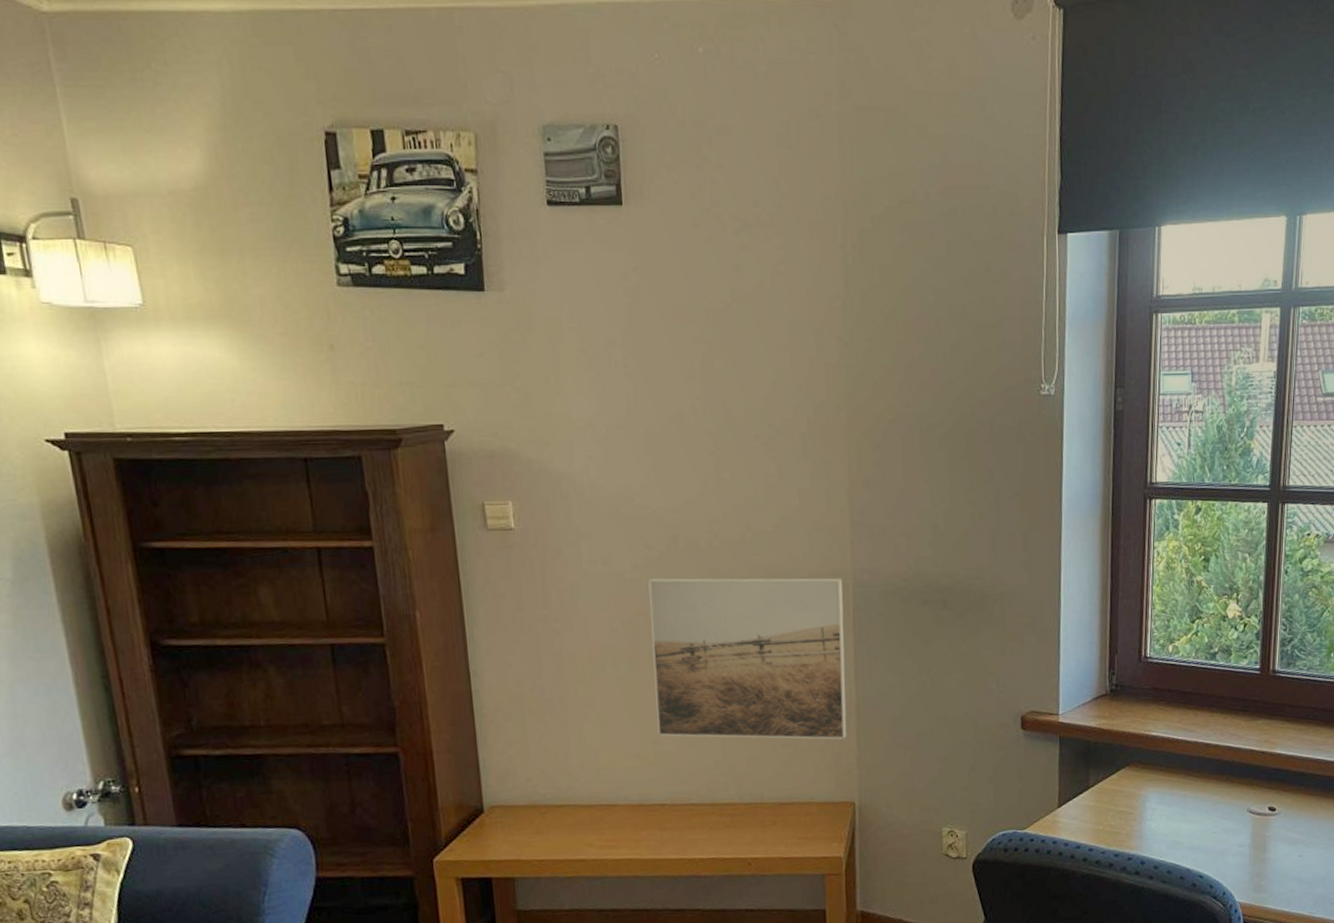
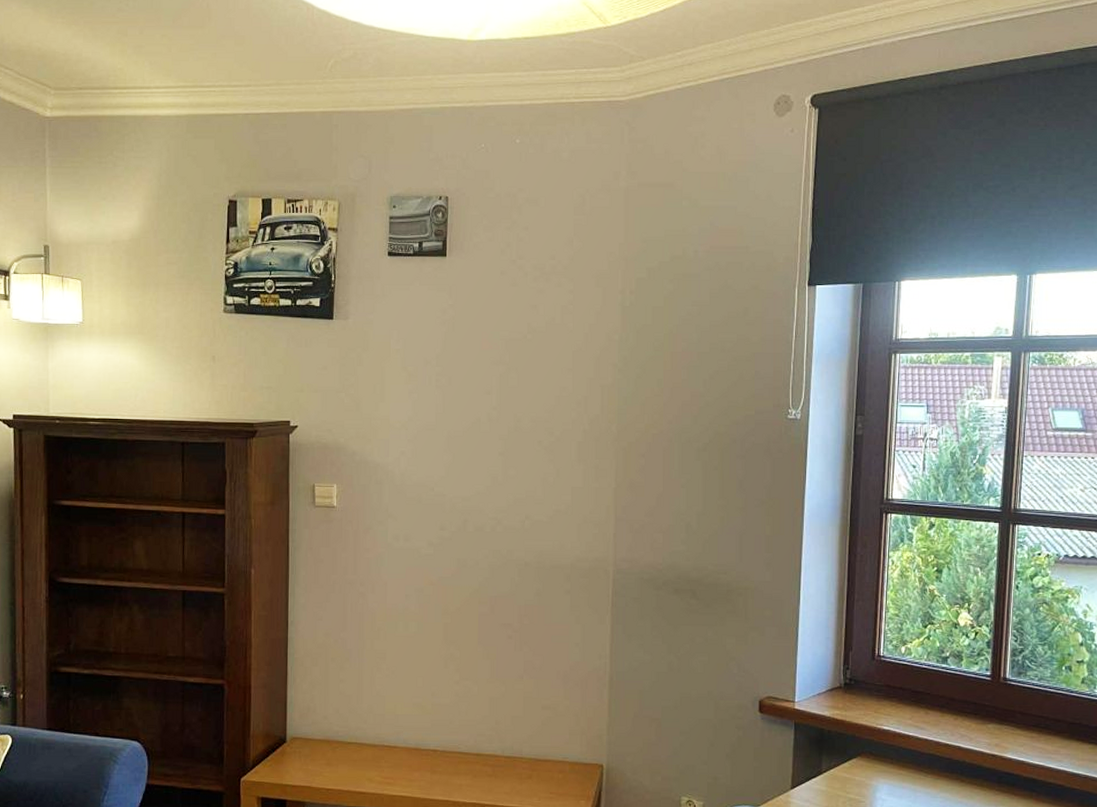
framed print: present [648,577,847,740] -> none [436,555,605,707]

